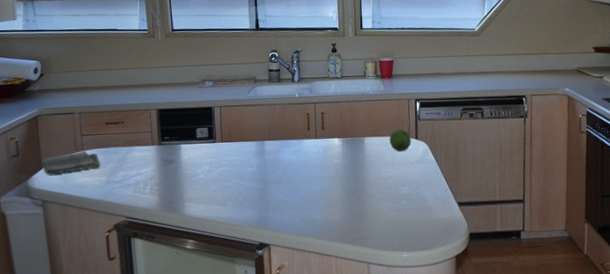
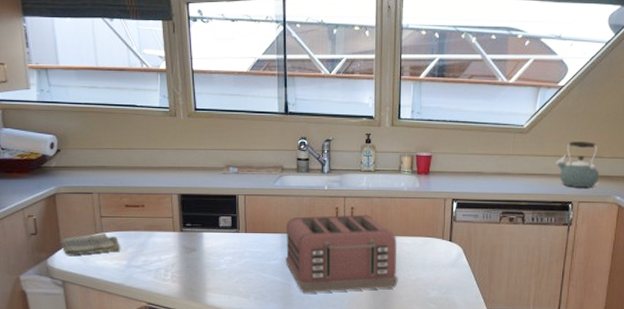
toaster: none [260,118,370,198] -> present [285,214,398,293]
fruit: present [389,130,411,151] -> none [421,231,445,253]
kettle: none [507,40,548,82] -> present [556,141,600,187]

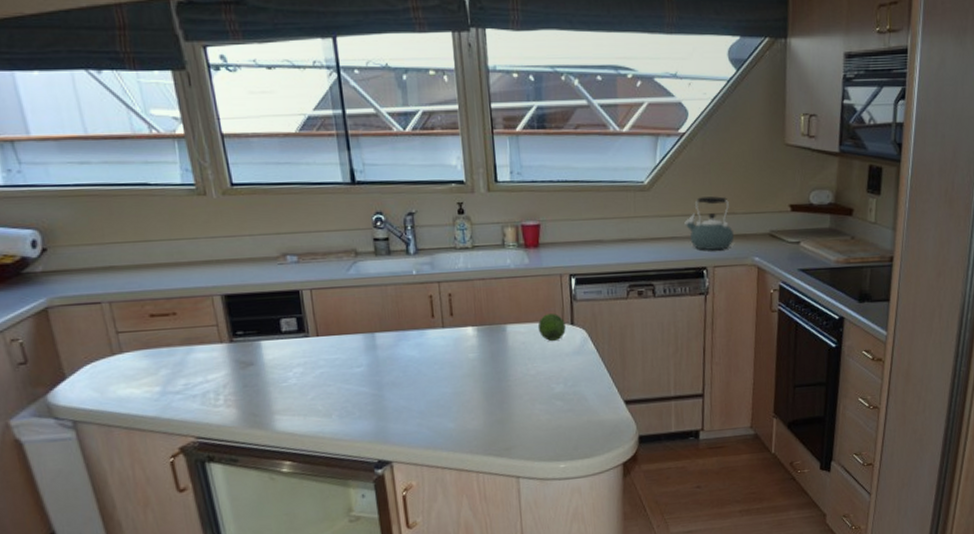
dish towel: present [61,233,121,255] -> none [63,353,150,387]
toaster: present [285,214,398,293] -> none [369,301,515,404]
fruit: none [421,231,445,253] -> present [537,313,566,341]

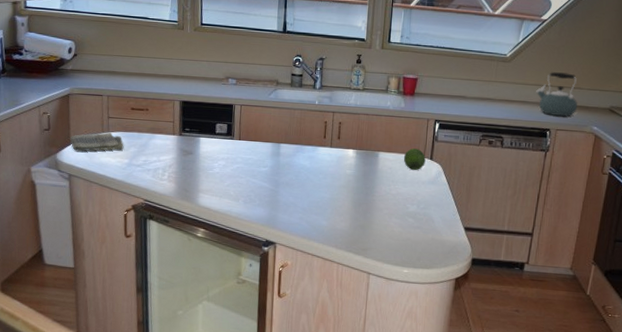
dish towel: none [63,353,150,387] -> present [70,132,124,152]

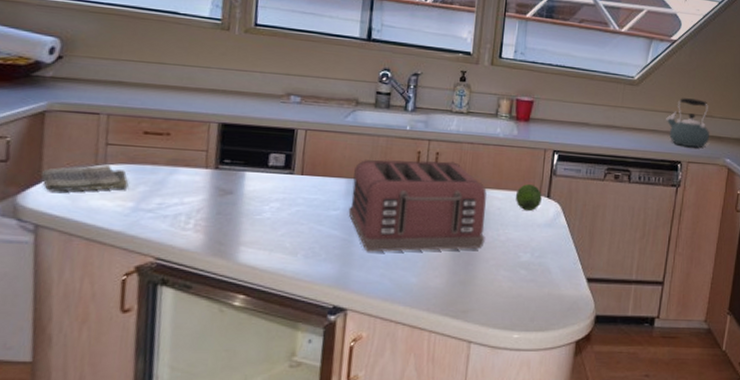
toaster: none [274,128,380,201] -> present [348,159,487,252]

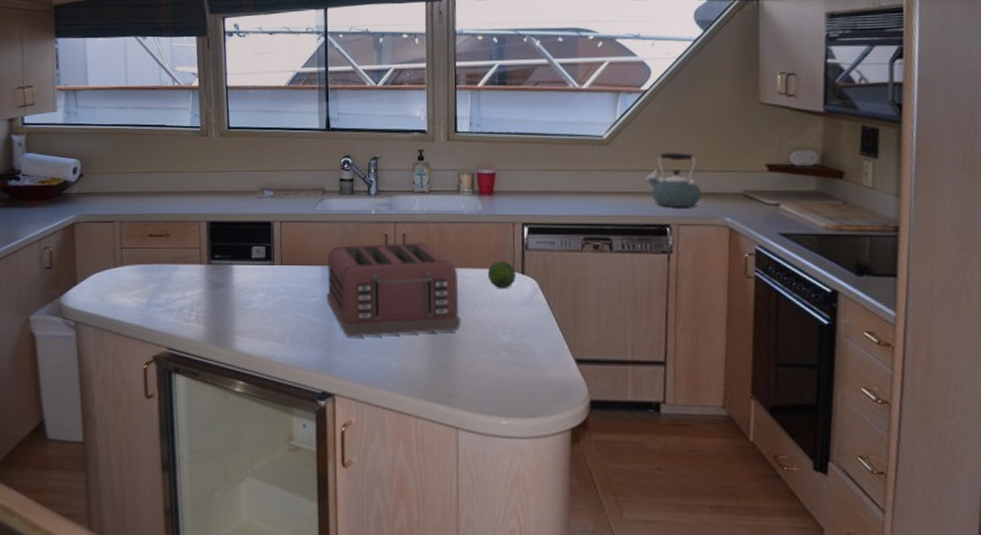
dish towel: present [41,164,129,192] -> none [77,266,141,292]

